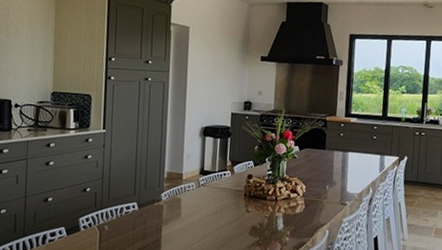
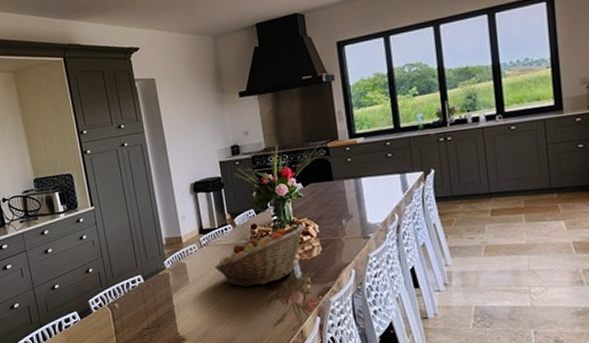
fruit basket: none [207,181,294,231] -> present [214,223,305,287]

